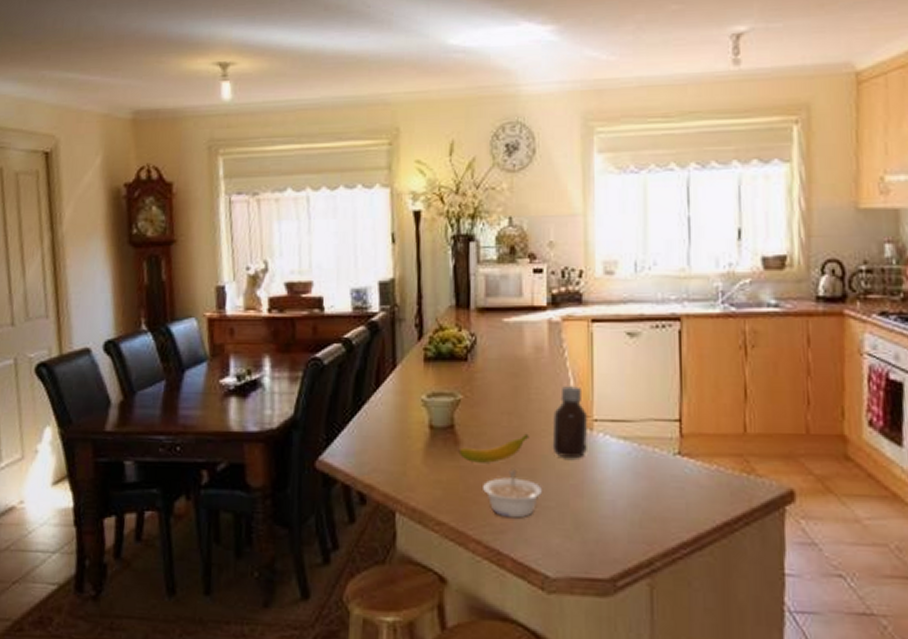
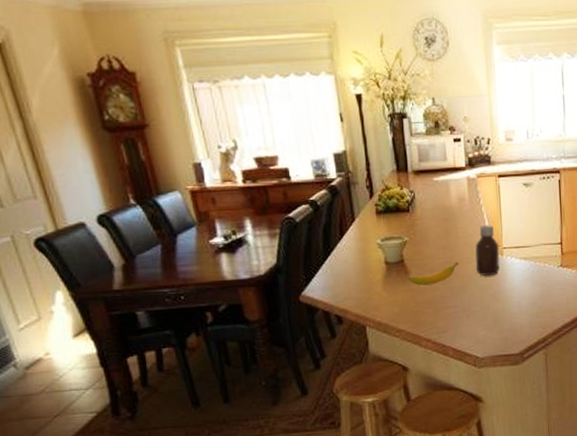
legume: present [483,469,543,518] -> none [428,287,471,321]

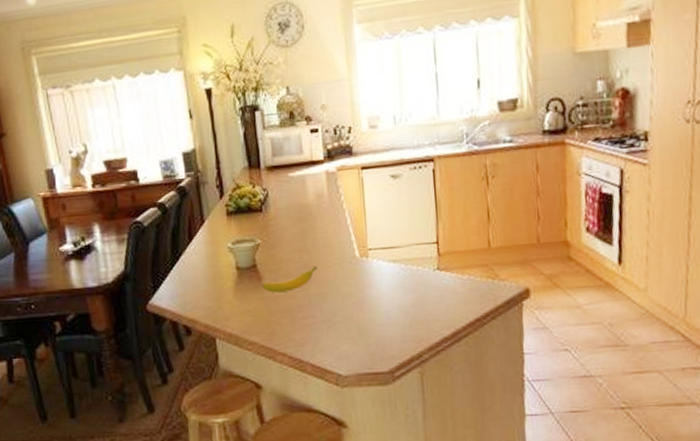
bottle: present [474,225,500,276] -> none [335,223,365,281]

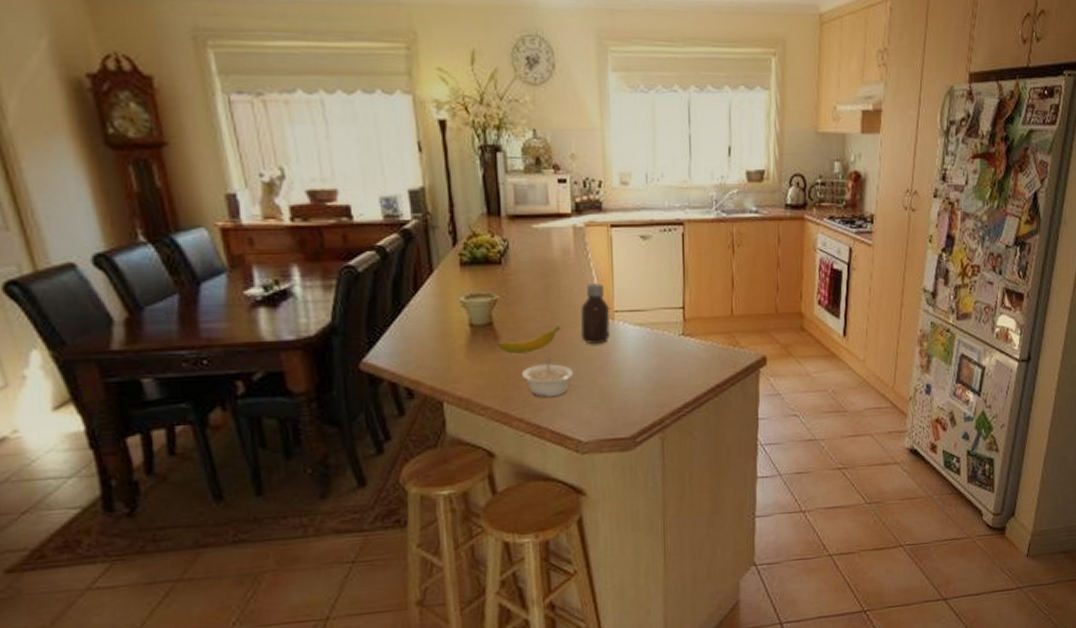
legume: none [284,295,332,333] -> present [522,357,575,398]
bottle: none [335,223,365,281] -> present [580,283,610,344]

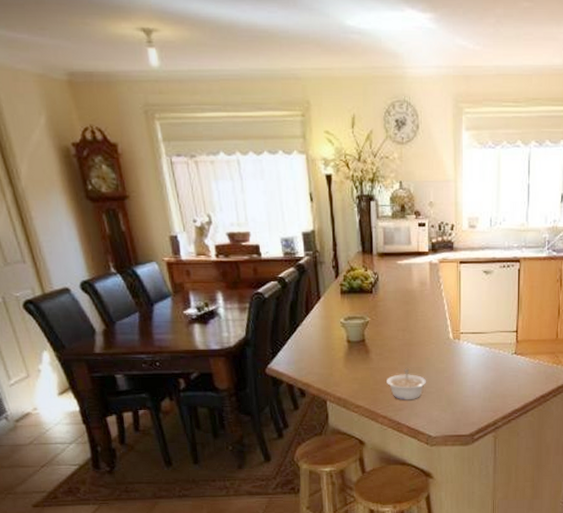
banana: present [498,326,561,354] -> none [368,343,417,365]
bottle: present [580,283,610,344] -> none [432,310,457,359]

